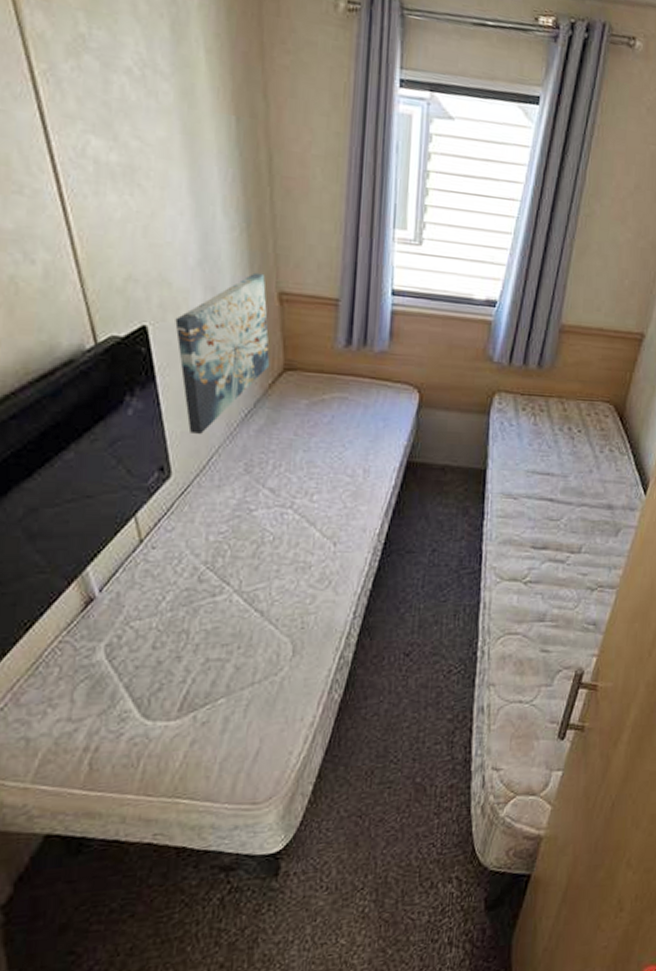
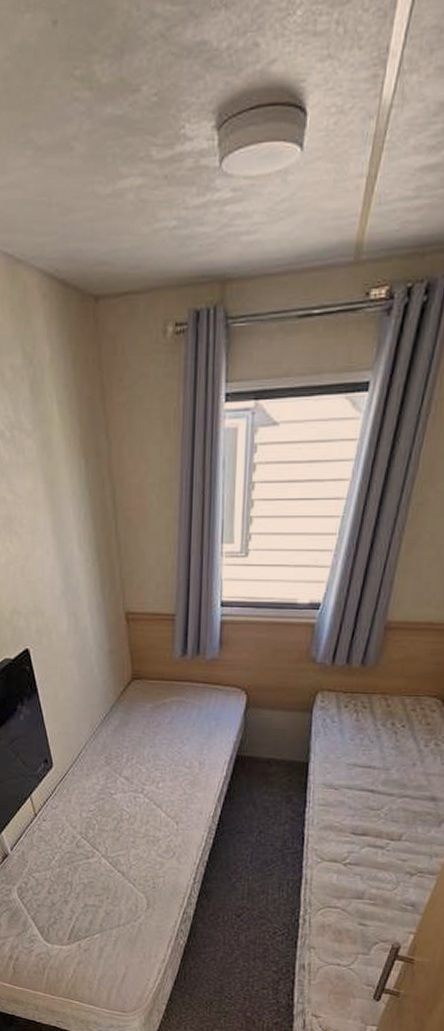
wall art: present [175,272,270,435] -> none [49,597,121,735]

